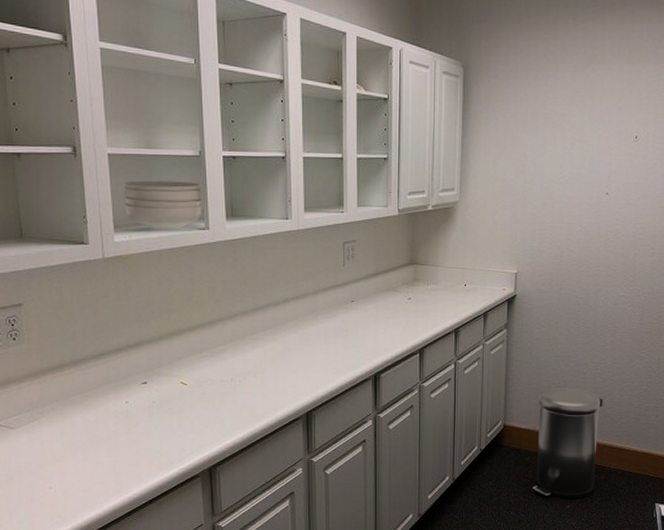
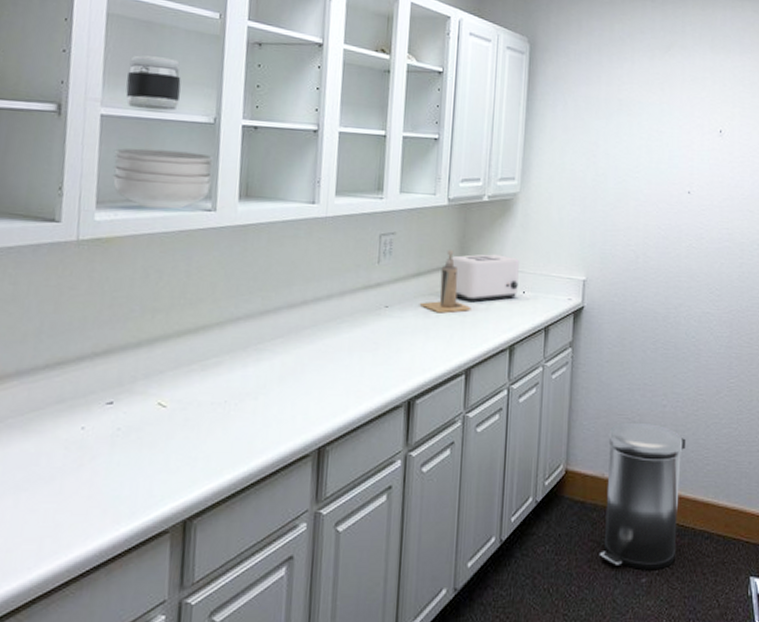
jar: none [125,100,169,147] -> present [125,55,181,111]
soap dispenser: none [379,253,422,305] -> present [419,250,471,313]
toaster: none [403,254,460,294] -> present [451,254,519,301]

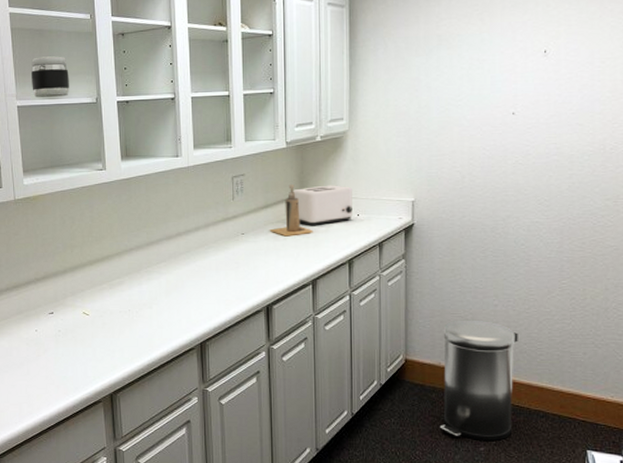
bowl: present [112,148,214,209] -> none [30,127,101,172]

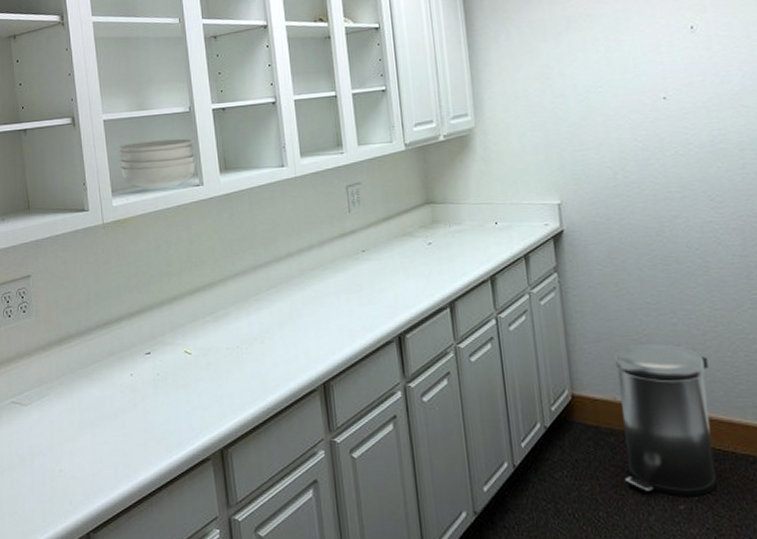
bowl: none [30,127,101,172] -> present [118,138,196,190]
jar: present [31,56,69,97] -> none [117,64,160,110]
soap dispenser: present [269,184,313,237] -> none [393,191,445,252]
toaster: present [292,185,353,225] -> none [417,189,490,238]

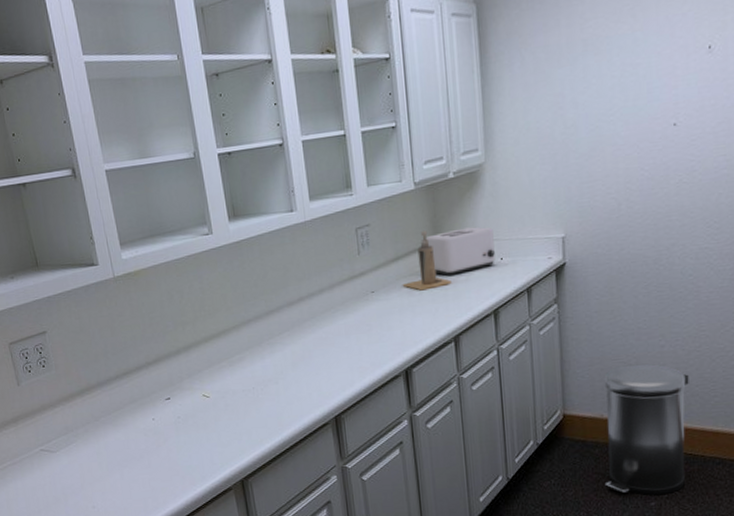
bowl: present [118,138,196,190] -> none [123,186,204,242]
soap dispenser: none [393,191,445,252] -> present [402,231,452,291]
toaster: none [417,189,490,238] -> present [425,226,495,276]

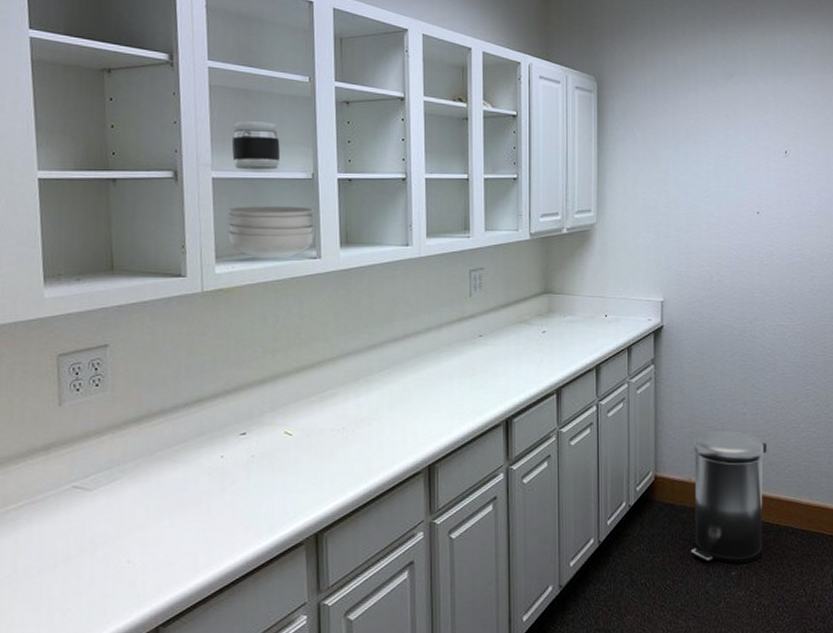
jar: none [115,107,163,158] -> present [232,121,280,170]
bowl: none [123,186,204,242] -> present [227,206,316,259]
soap dispenser: present [402,231,452,291] -> none [510,281,558,339]
toaster: present [425,226,495,276] -> none [536,282,600,326]

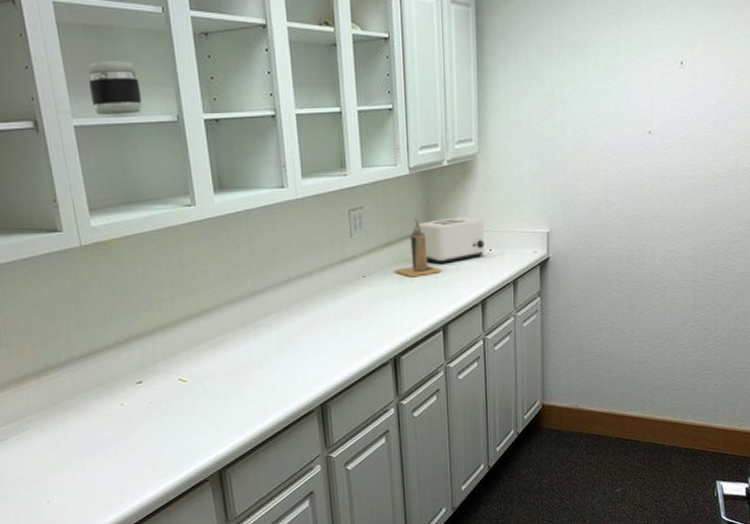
bowl: present [227,206,316,259] -> none [94,152,187,209]
soap dispenser: none [510,281,558,339] -> present [393,217,442,278]
toaster: none [536,282,600,326] -> present [418,216,484,264]
pedal bin: present [690,430,767,565] -> none [577,357,653,483]

